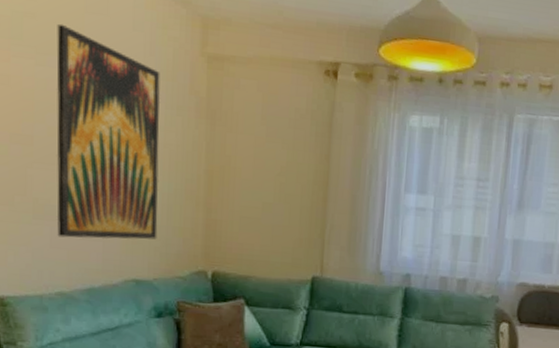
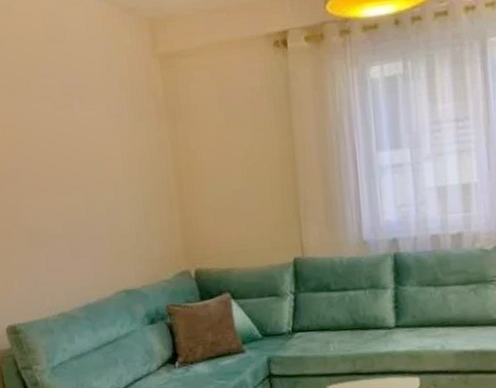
wall art: present [56,23,160,240] -> none [25,59,139,260]

